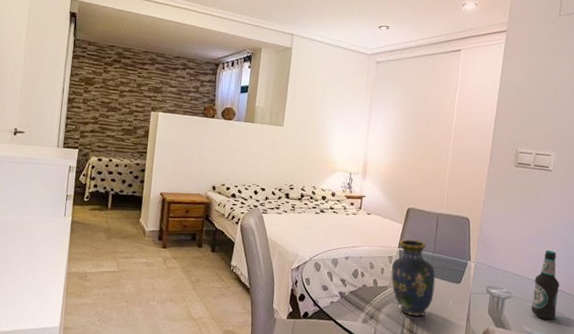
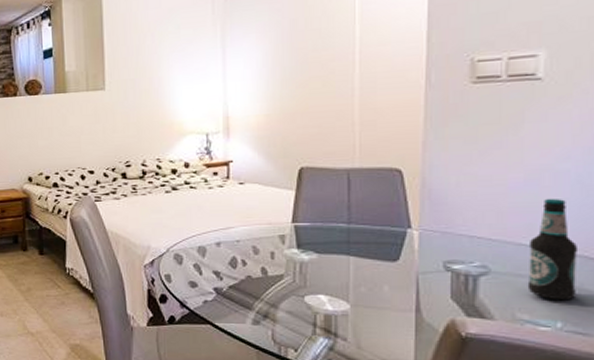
vase: present [391,239,436,317] -> none [286,209,357,311]

